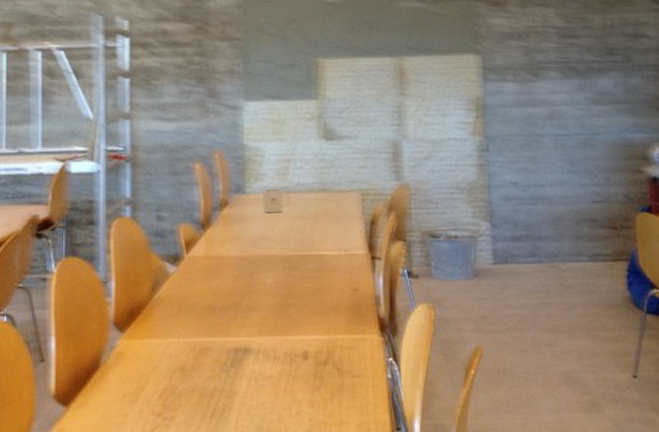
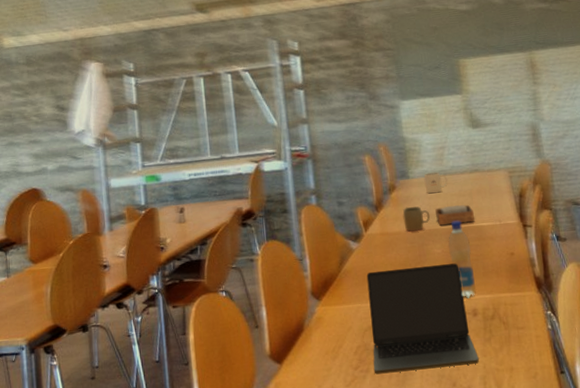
laptop: none [179,297,305,424] -> present [366,263,479,375]
mug: none [233,227,266,257] -> present [403,206,430,232]
napkin holder: none [272,228,317,252] -> present [435,204,475,226]
bottle: none [282,247,311,338] -> present [448,220,477,298]

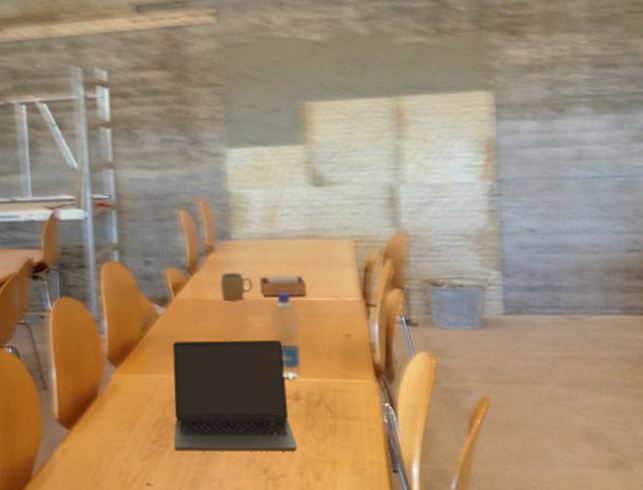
mug: present [424,172,448,194] -> none [249,234,279,260]

